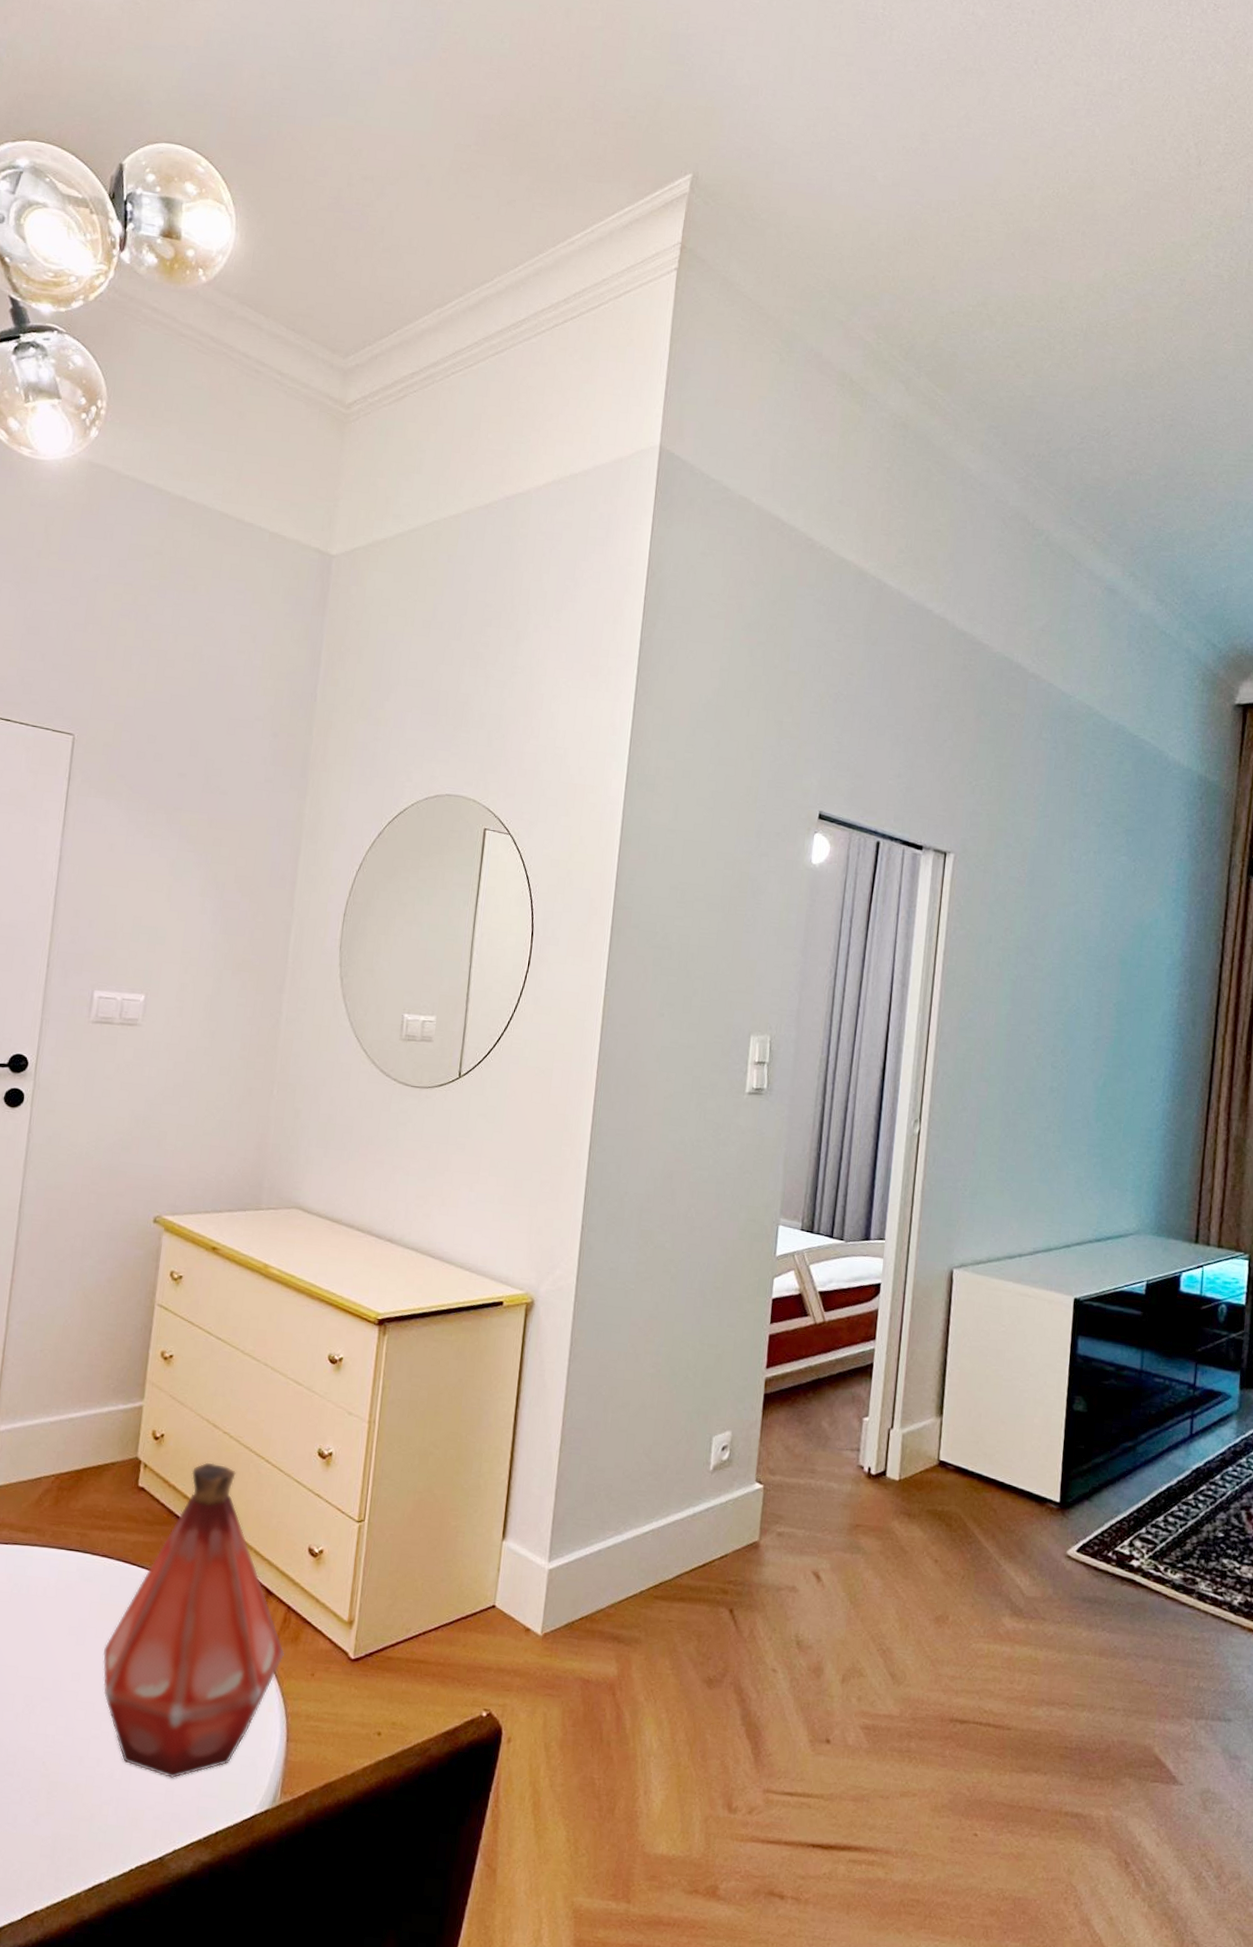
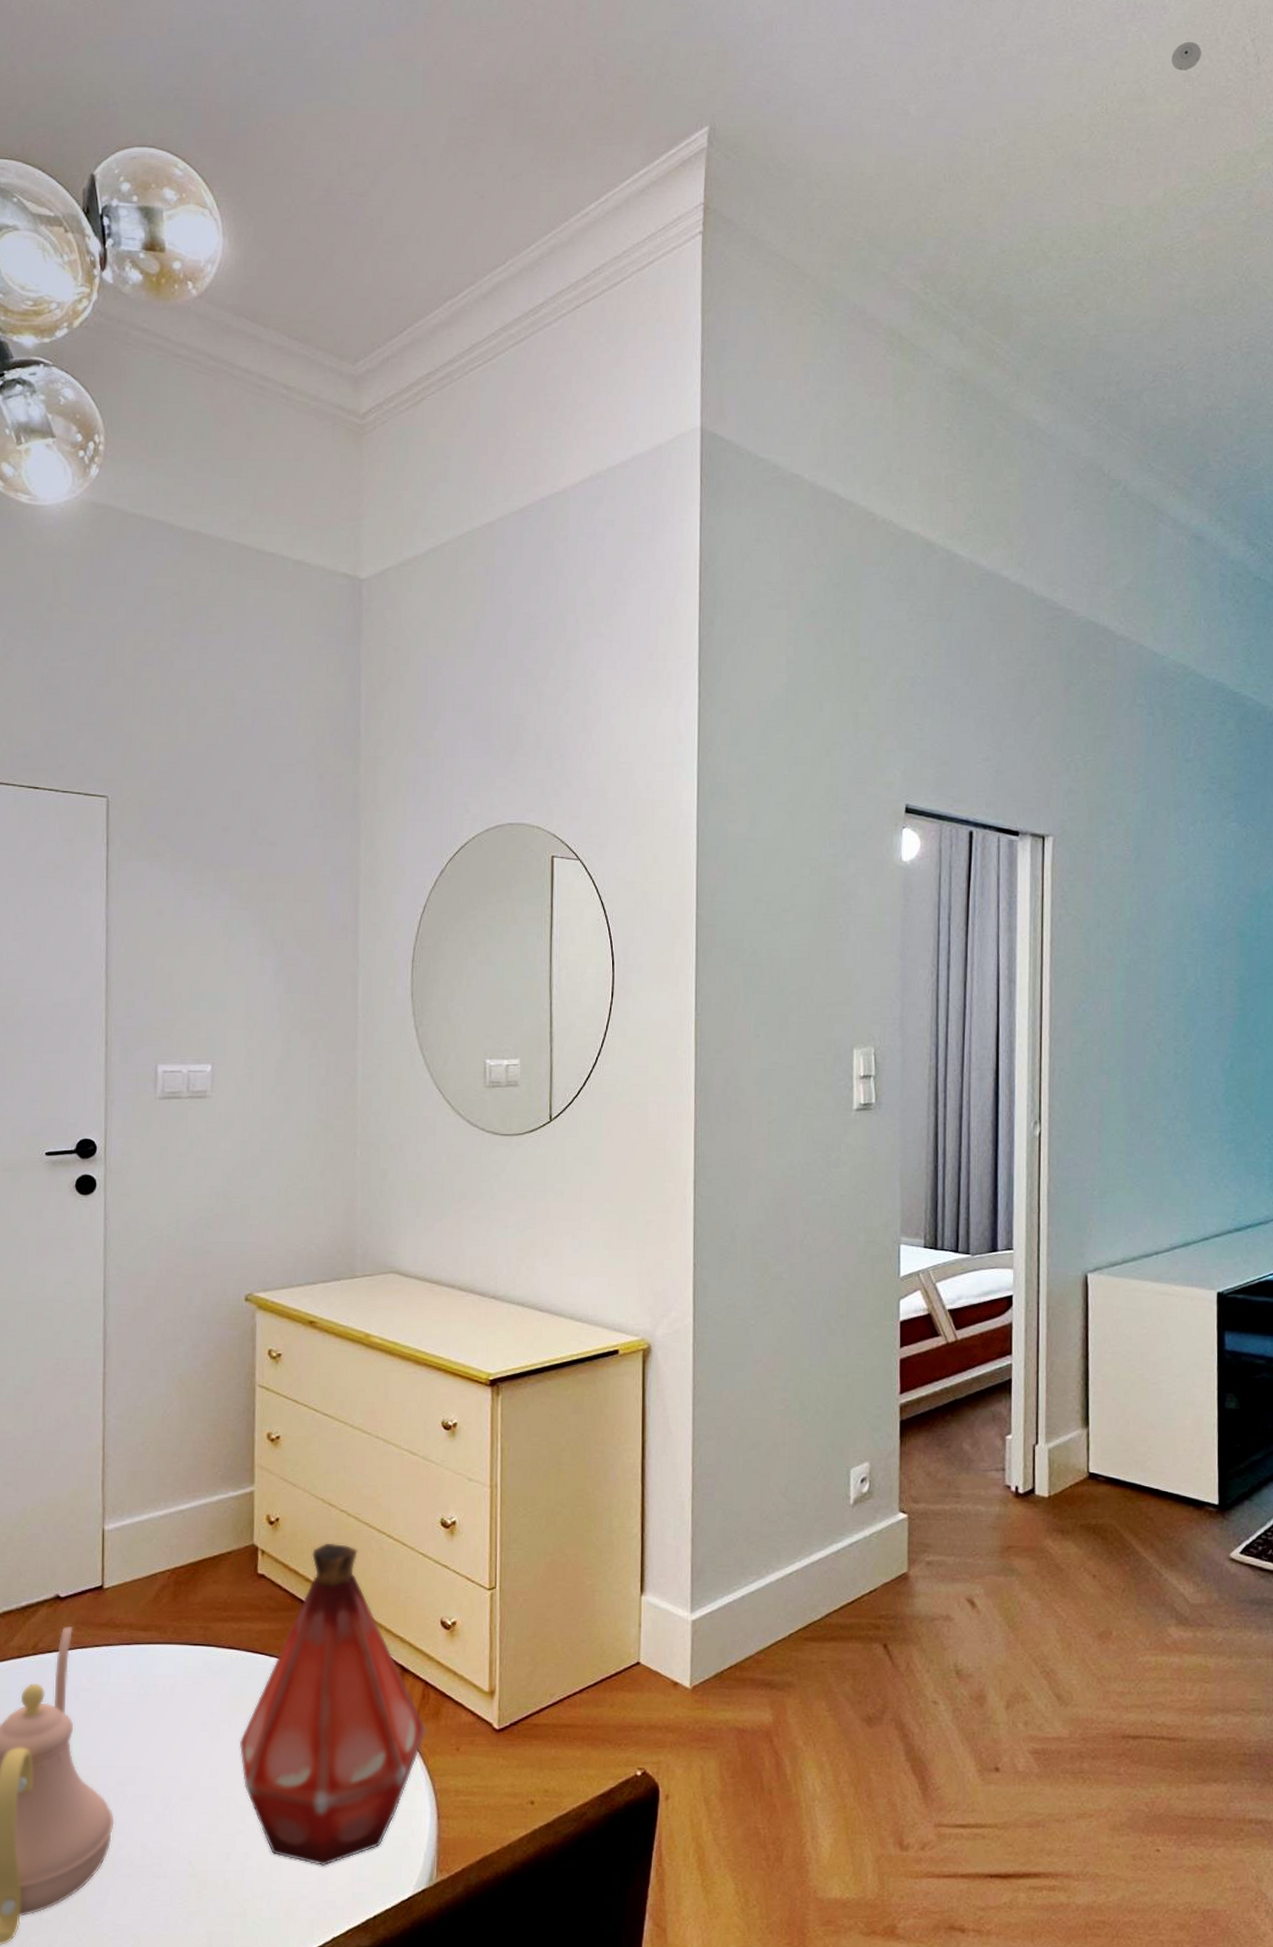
smoke detector: none [1120,139,1148,166] -> present [1171,41,1201,71]

